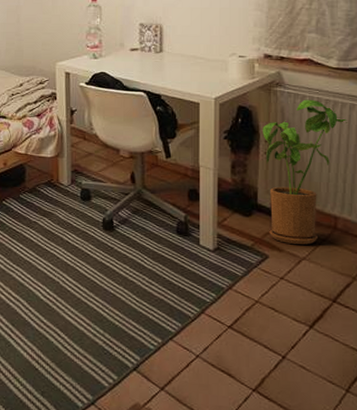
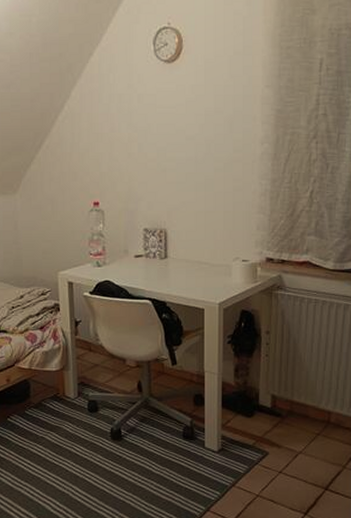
house plant: present [262,99,348,246] -> none [264,301,342,441]

